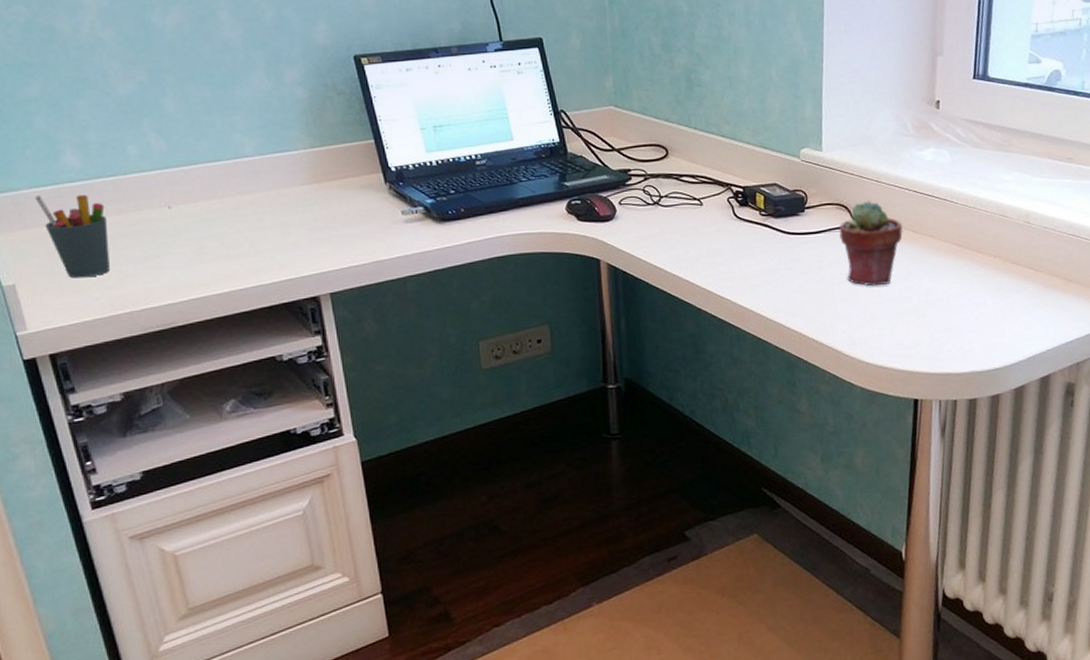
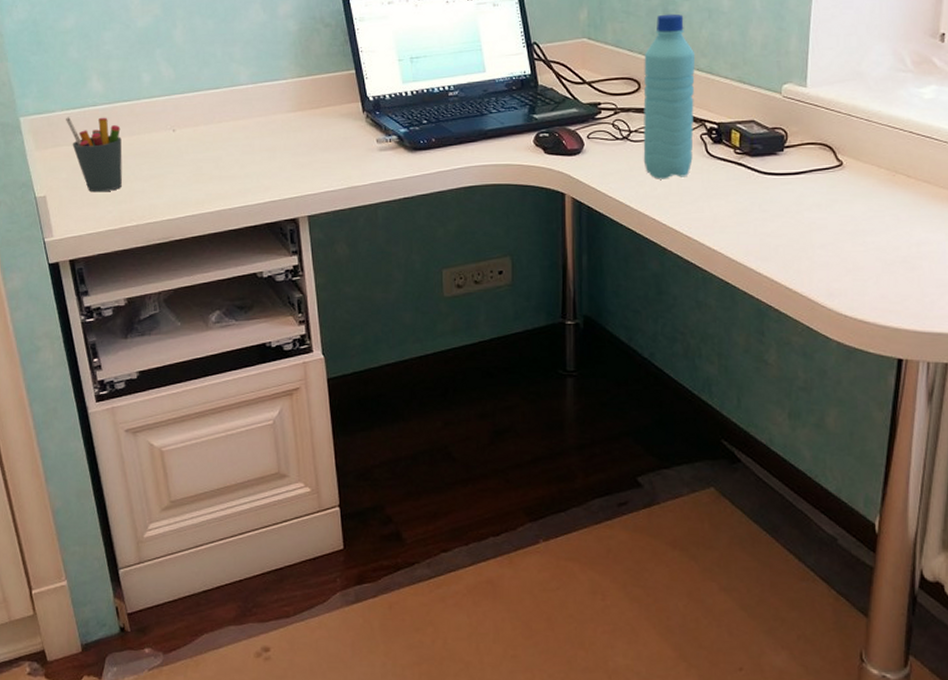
water bottle: none [670,82,722,243] -> present [643,13,696,179]
potted succulent: present [839,200,903,286] -> none [821,140,894,234]

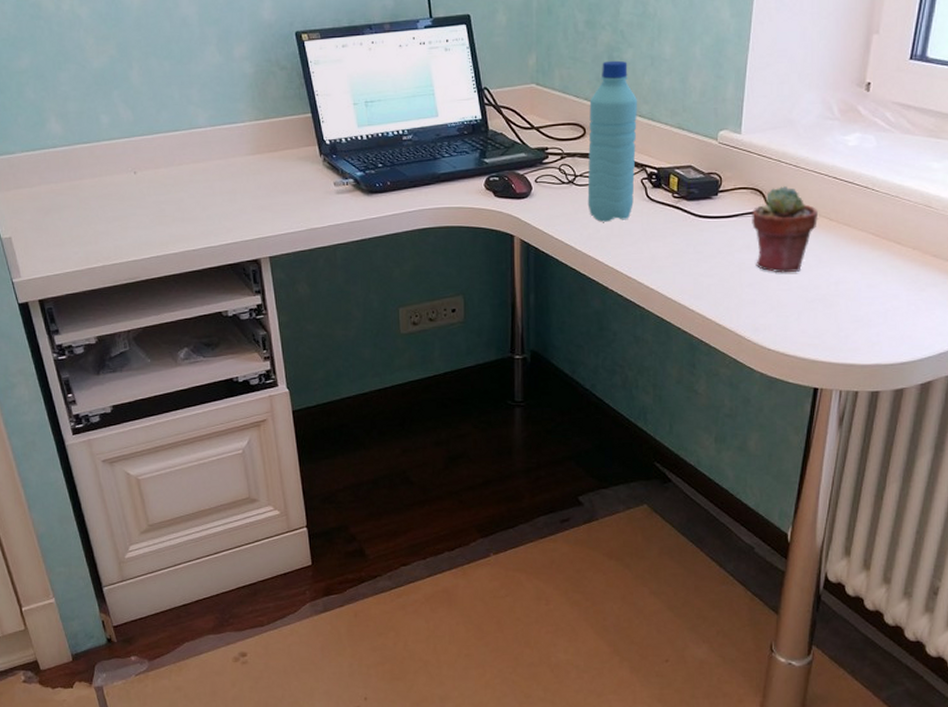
pen holder: present [66,117,122,193] -> none [26,159,86,234]
potted succulent: none [821,140,894,234] -> present [752,185,818,273]

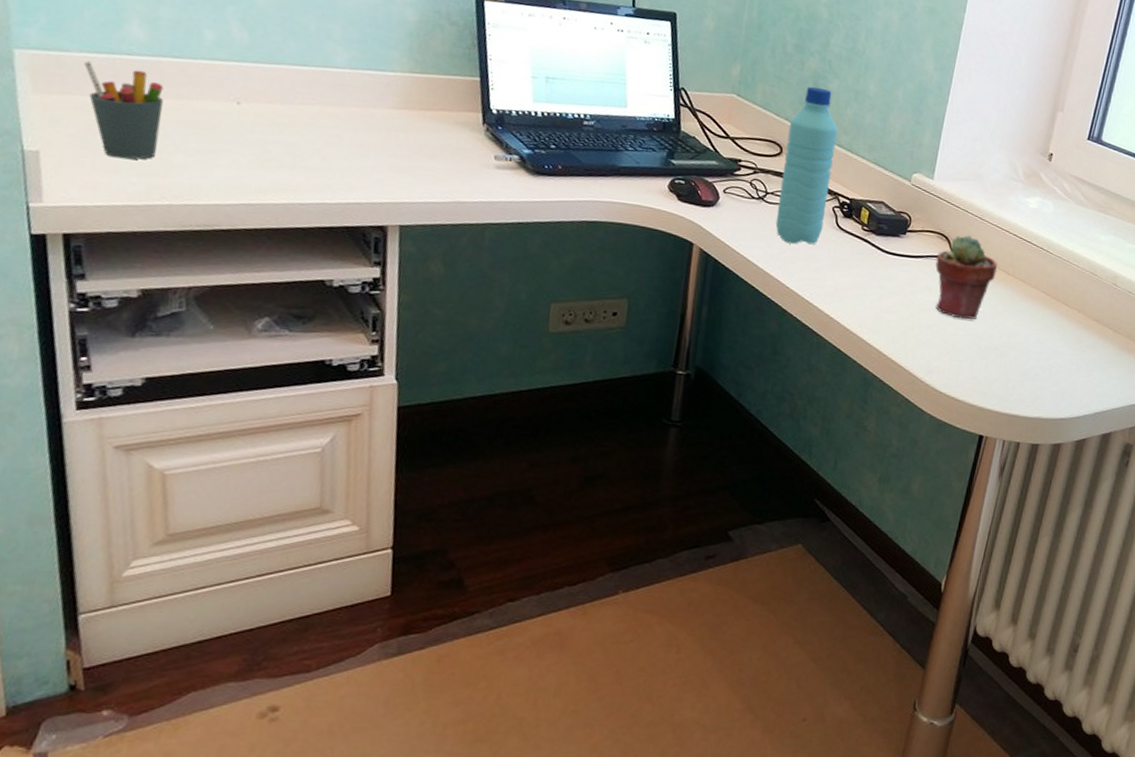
pen holder: none [26,159,86,234] -> present [84,61,164,160]

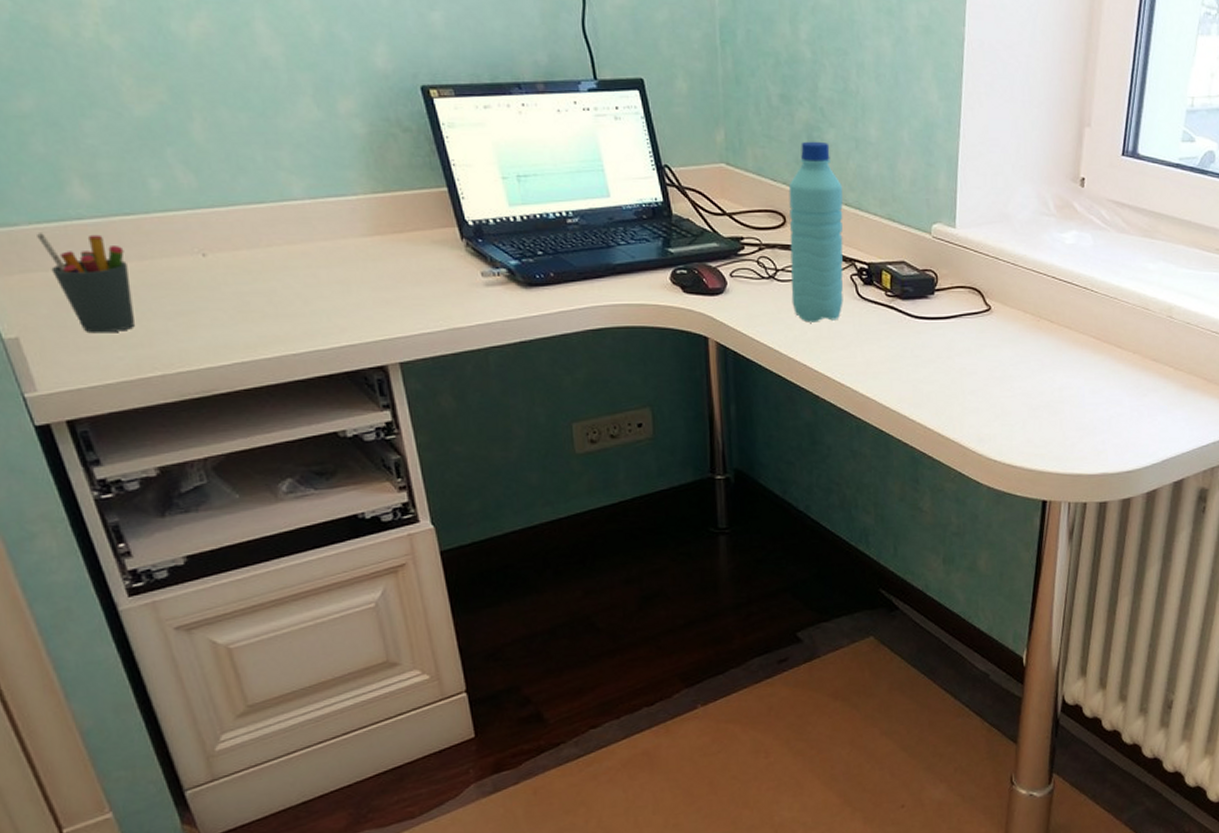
potted succulent: present [935,234,997,320] -> none [971,284,1038,379]

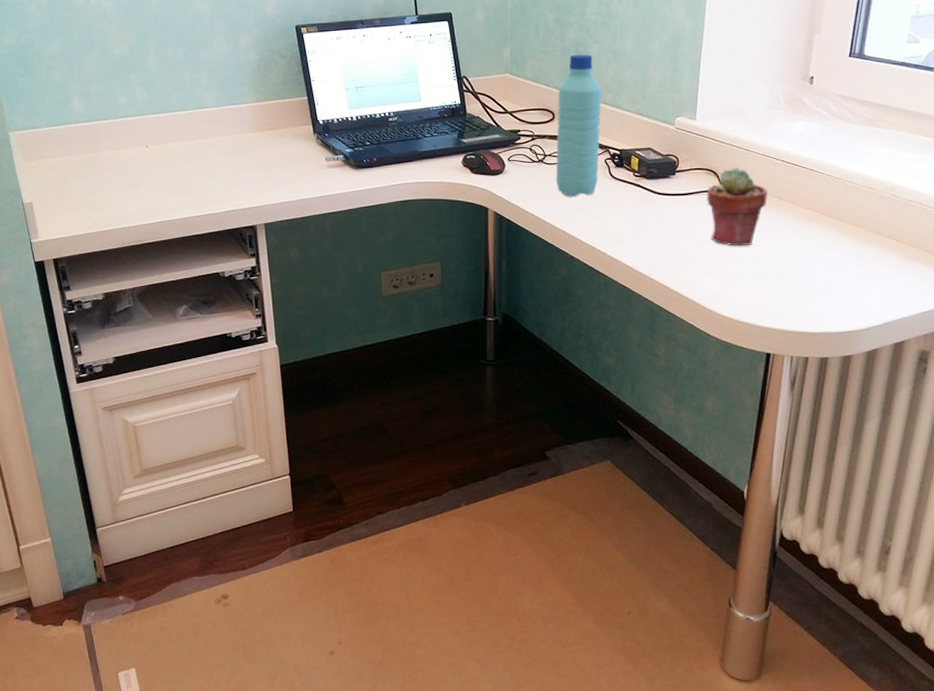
pen holder: present [37,233,134,334] -> none [50,133,101,200]
potted succulent: none [971,284,1038,379] -> present [707,167,767,247]

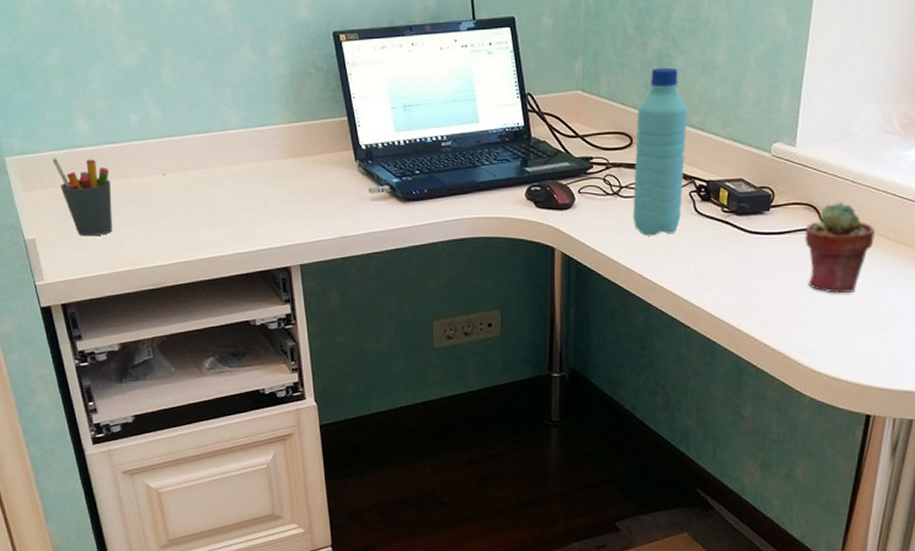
pen holder: none [50,133,101,200] -> present [53,158,112,236]

